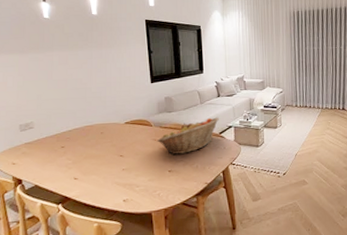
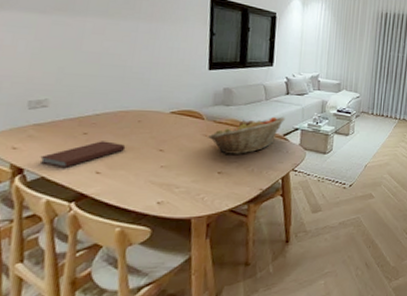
book: none [32,152,94,176] -> present [40,141,126,167]

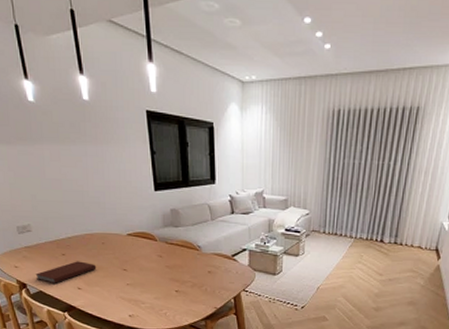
fruit basket: present [208,116,285,154] -> none [163,237,232,274]

